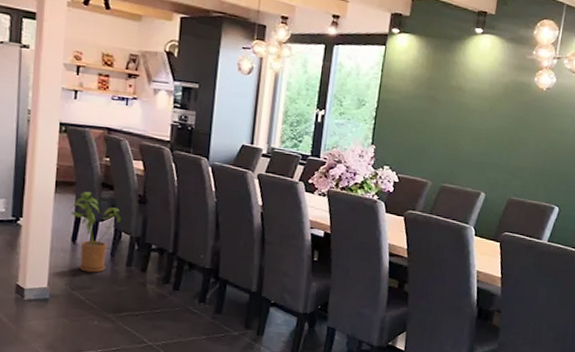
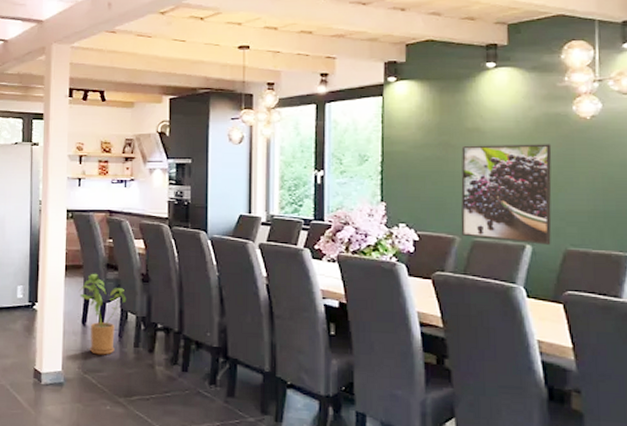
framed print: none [433,101,514,194] -> present [461,144,552,245]

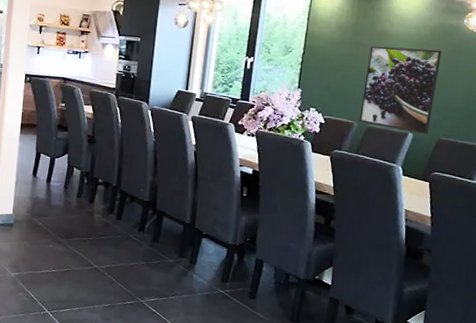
house plant: present [79,273,127,355] -> none [32,132,74,203]

